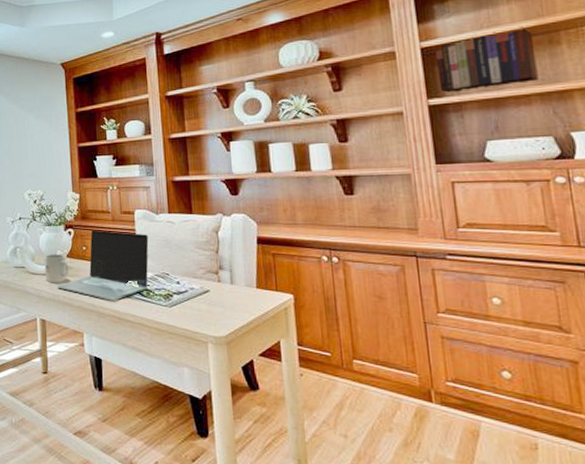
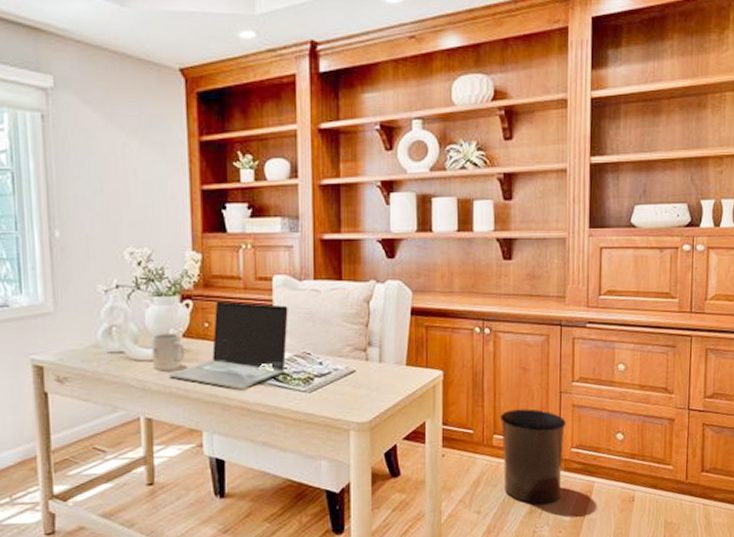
waste bin: none [358,336,440,438] -> present [499,408,566,504]
books: present [436,26,539,93] -> none [602,85,687,151]

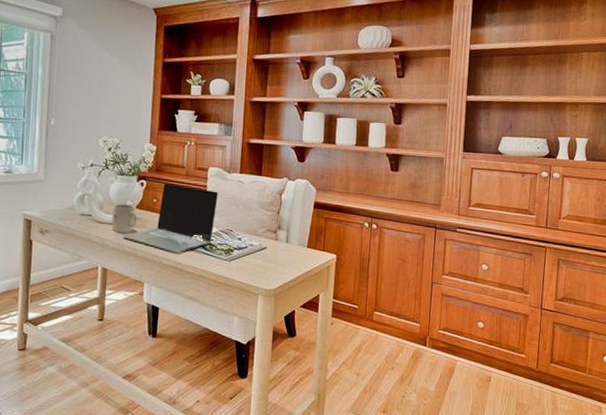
waste bin: present [499,408,566,504] -> none [380,292,436,374]

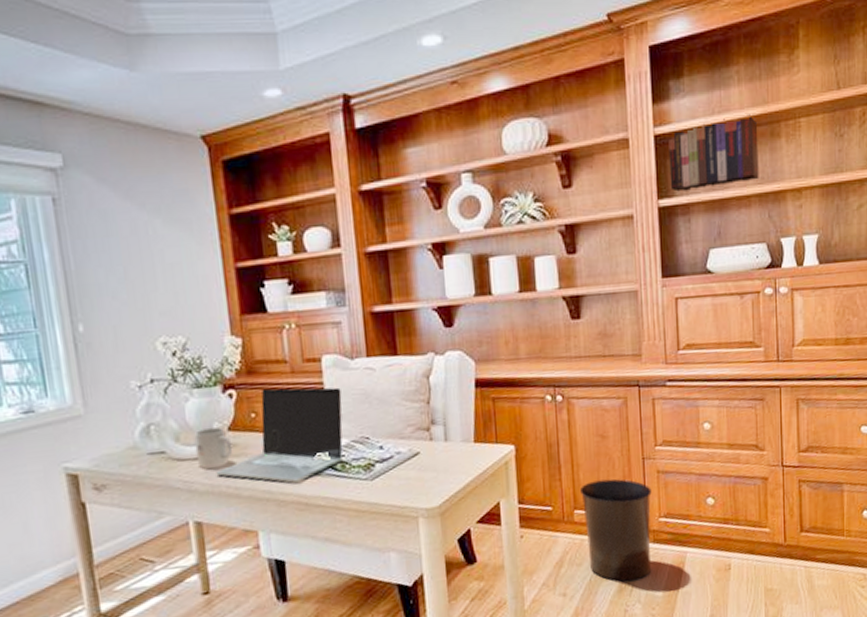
waste bin: none [380,292,436,374] -> present [579,478,652,582]
books: none [477,44,549,93] -> present [668,114,759,192]

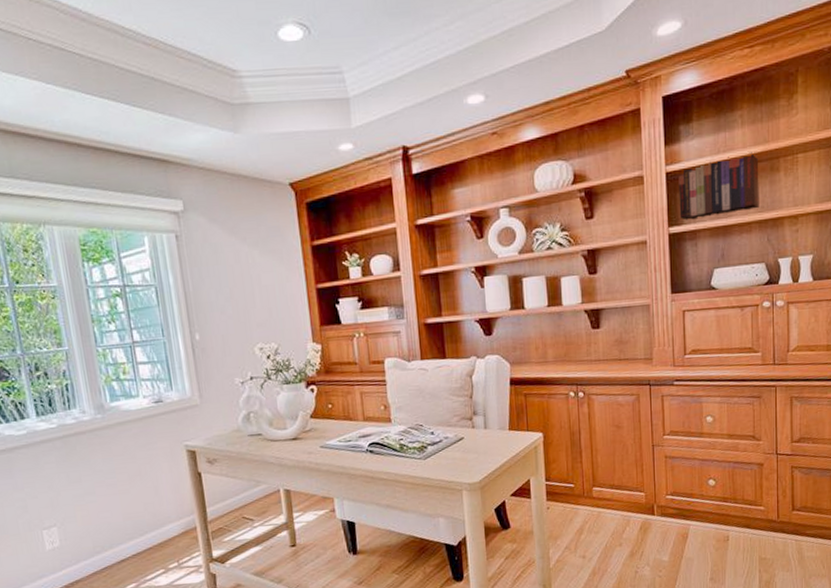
mug: present [194,427,233,469] -> none [284,415,314,448]
laptop: present [216,387,343,483] -> none [301,384,402,460]
waste bin: present [579,478,652,582] -> none [597,462,660,548]

